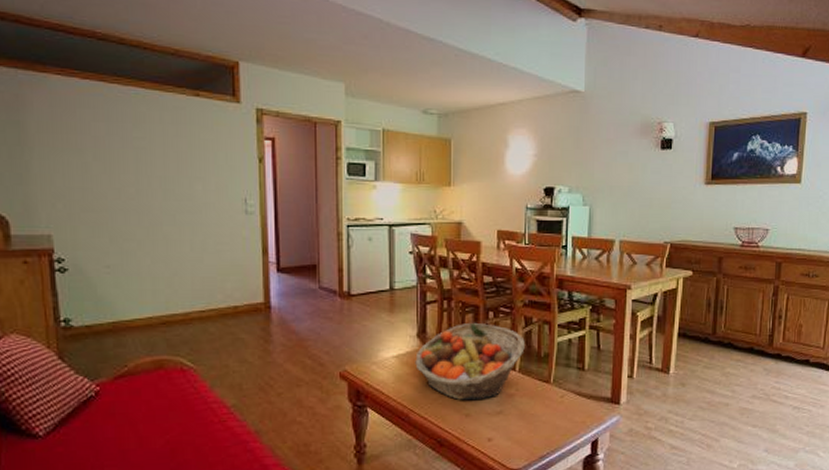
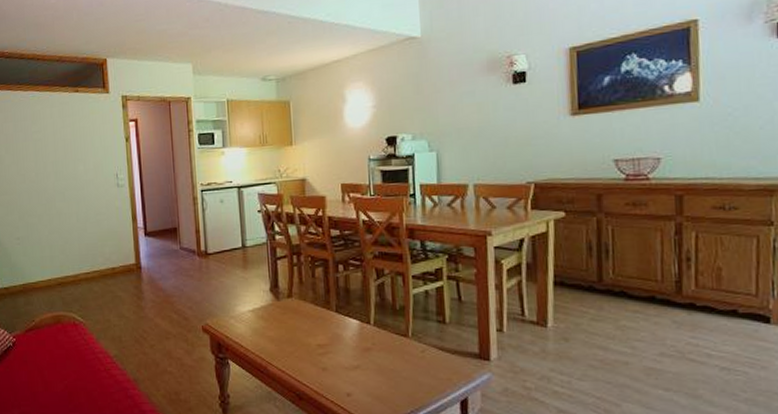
fruit basket: present [415,322,525,401] -> none [270,276,378,355]

